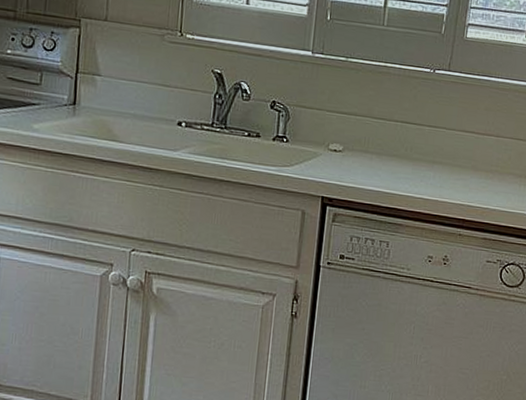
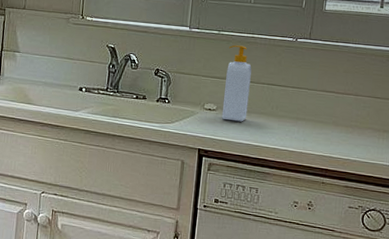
soap bottle: none [348,74,384,166] -> present [221,45,252,122]

